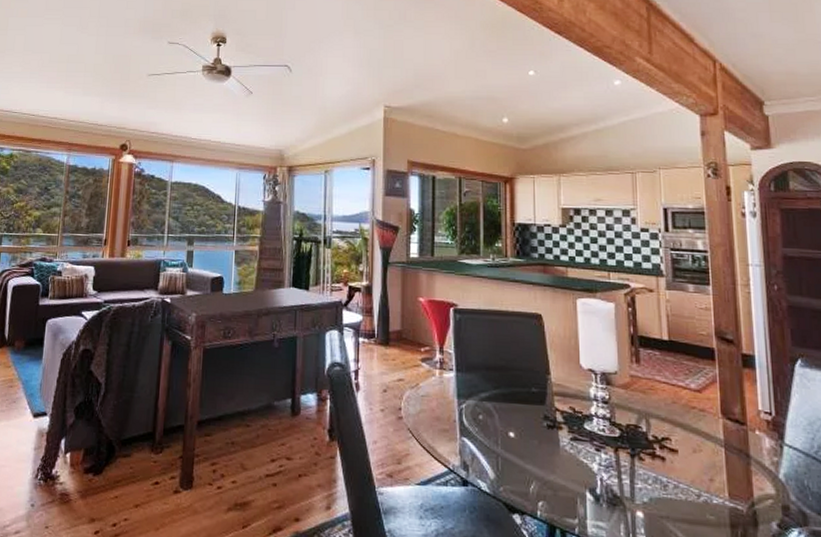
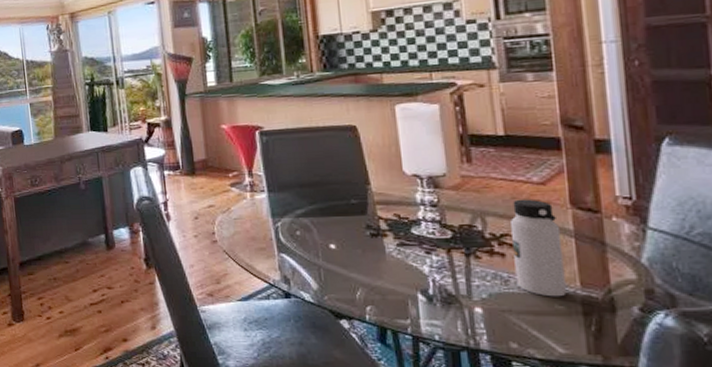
water bottle: none [671,404,717,507] -> present [511,199,567,297]

